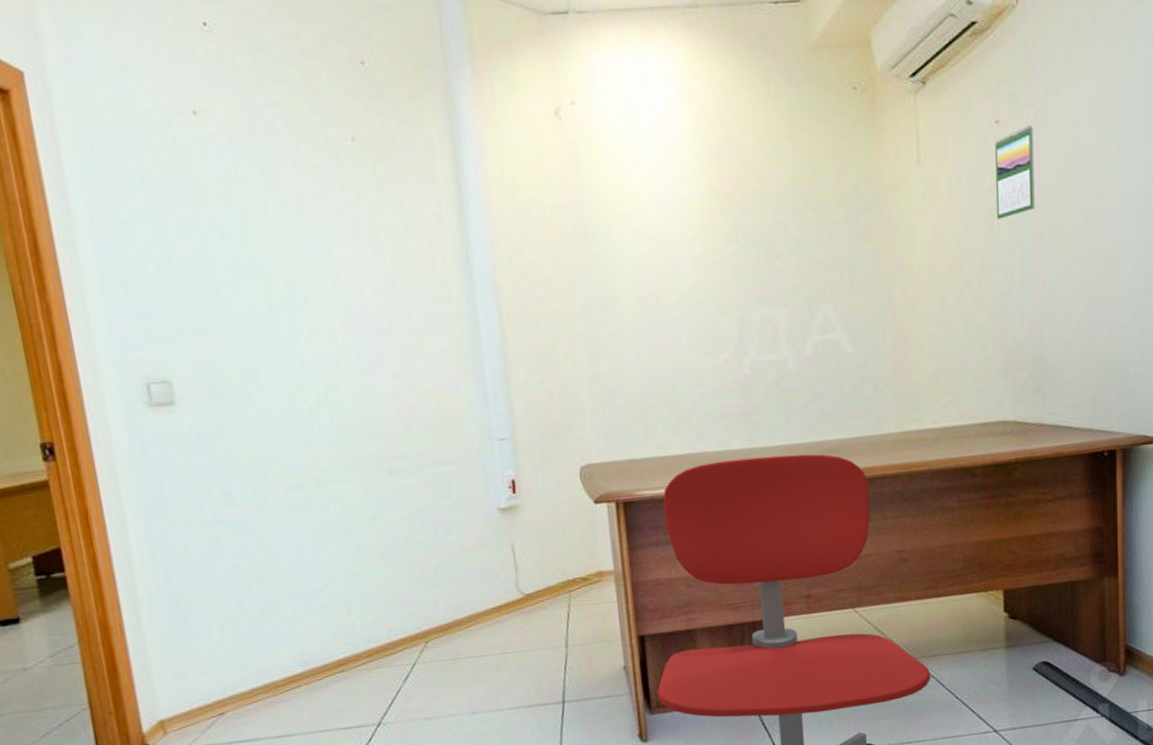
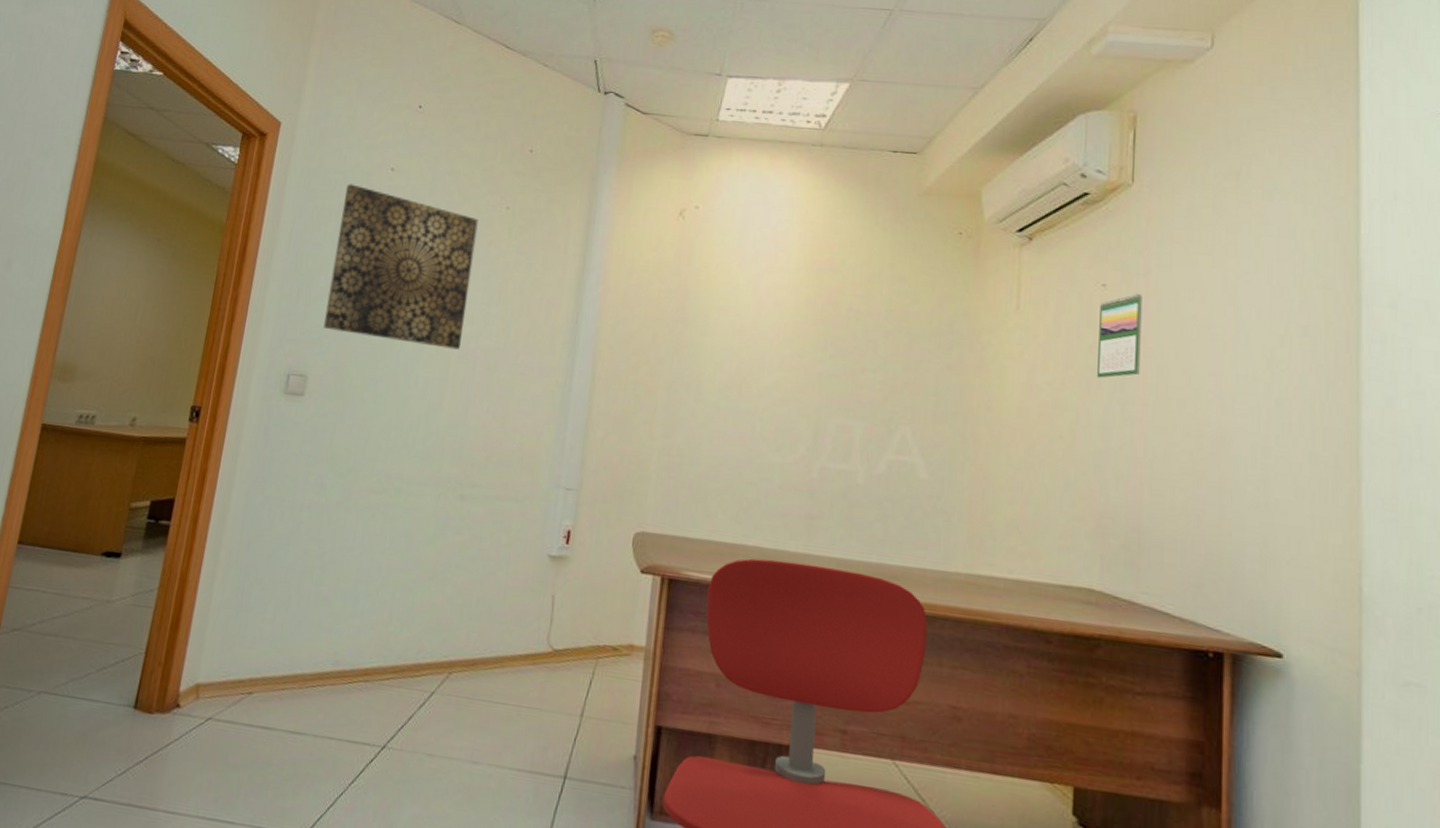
wall art: none [142,139,343,324] -> present [323,184,479,350]

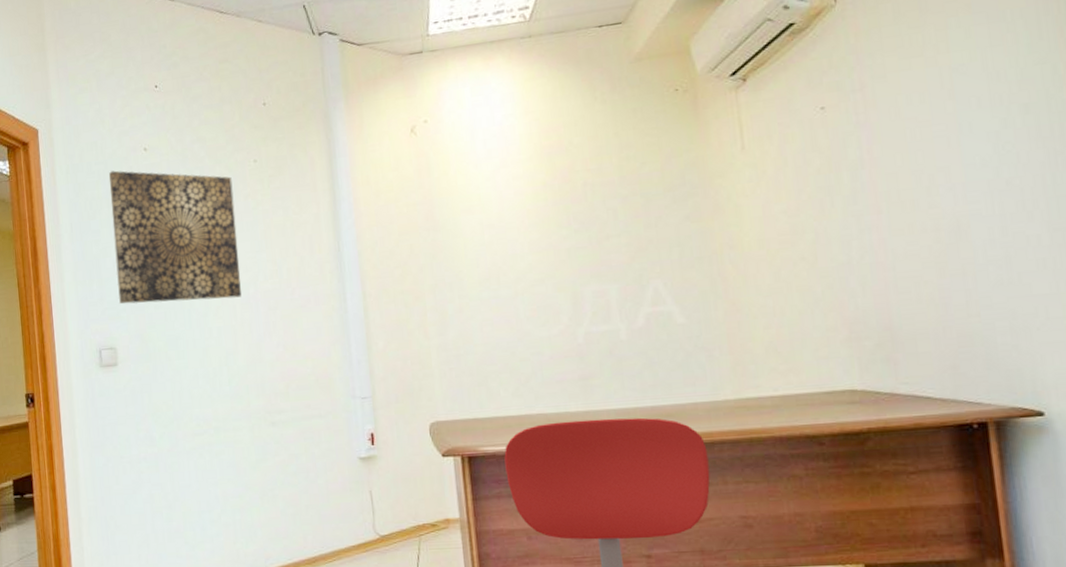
calendar: present [1097,293,1142,379] -> none [822,108,870,197]

